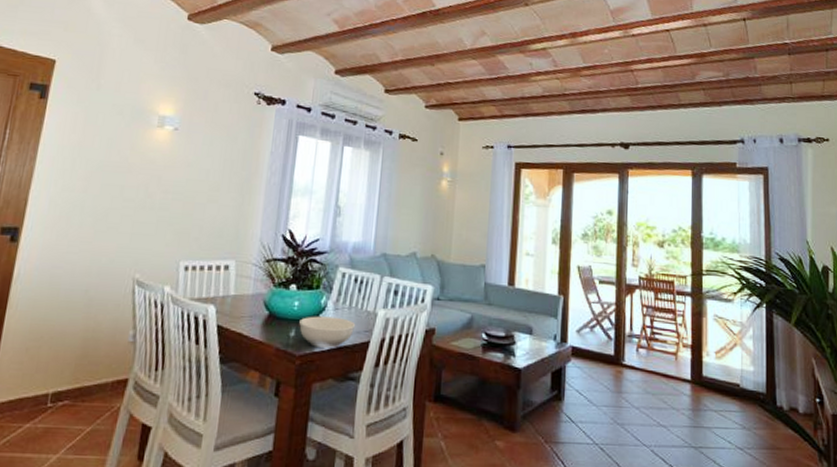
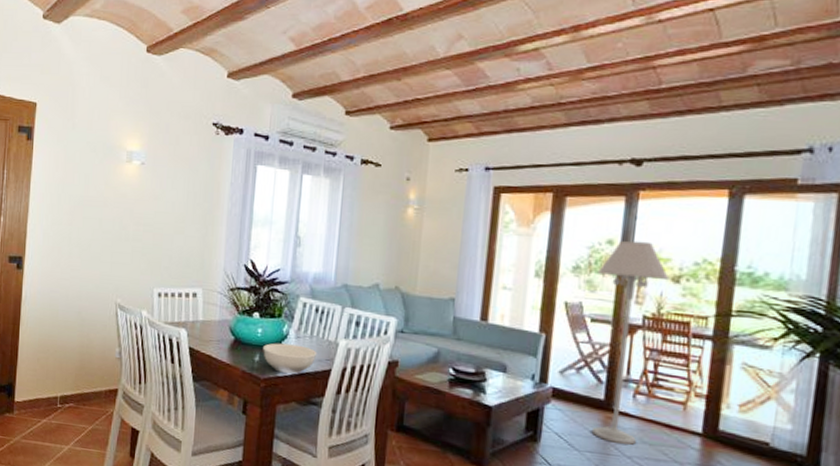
floor lamp: none [602,211,656,397] -> present [591,240,670,445]

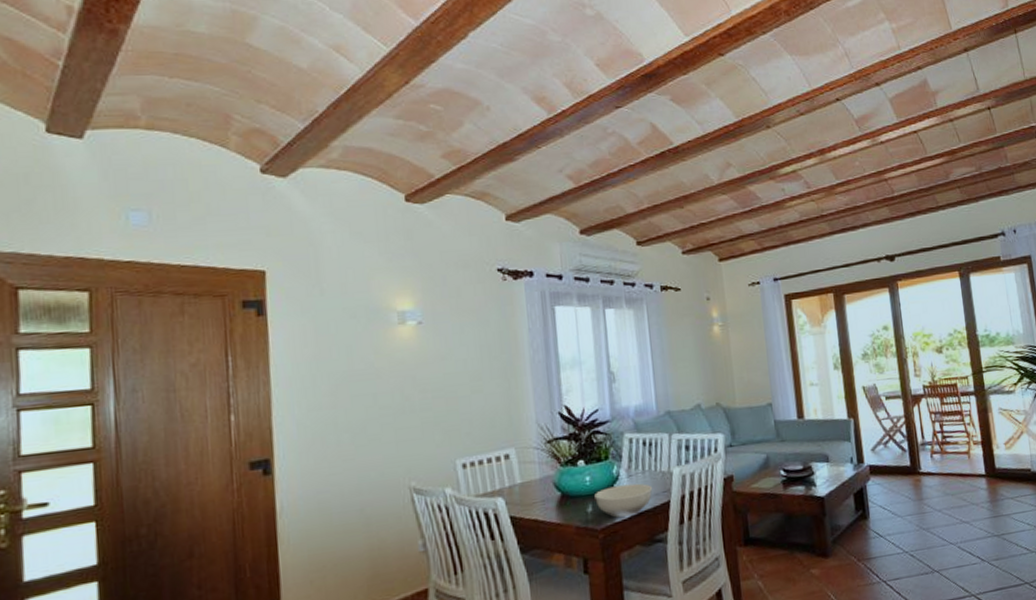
floor lamp: present [591,240,670,445] -> none [882,322,941,502]

